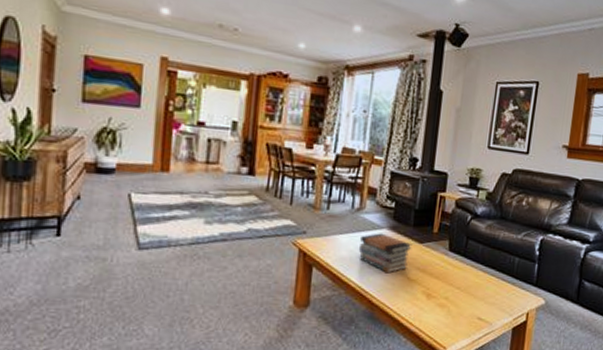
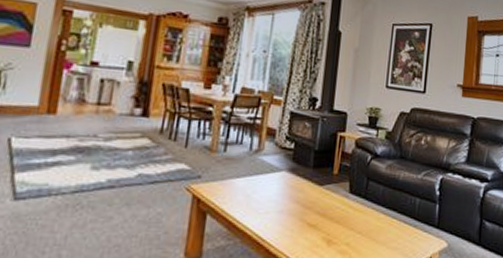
book stack: present [358,233,413,274] -> none [255,175,312,219]

